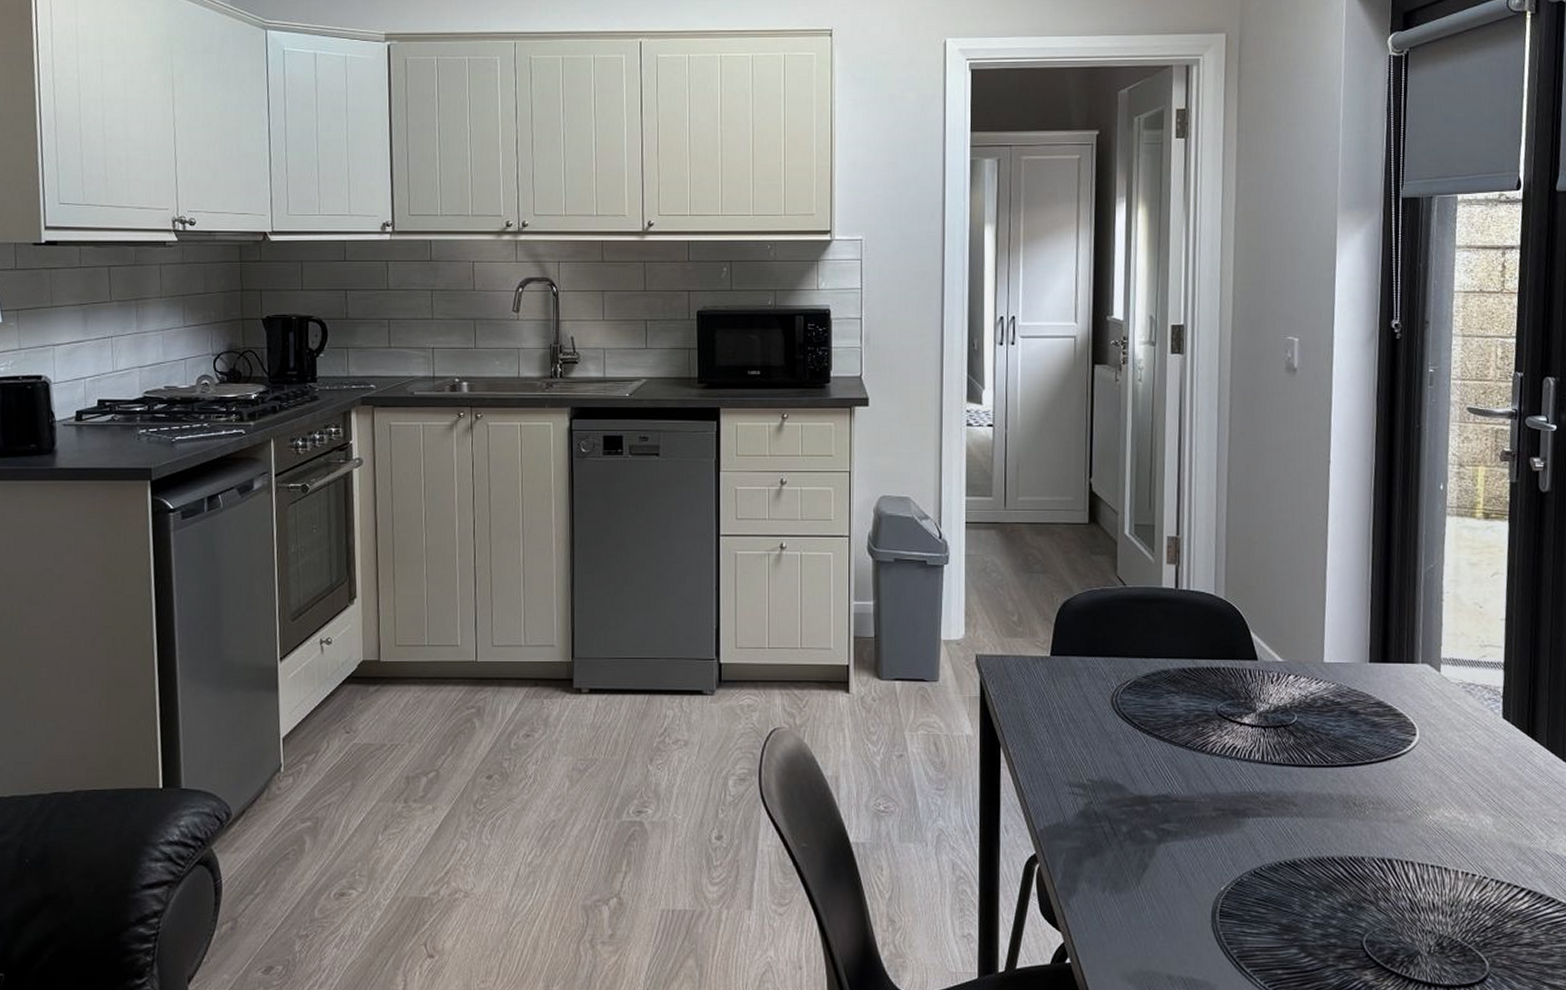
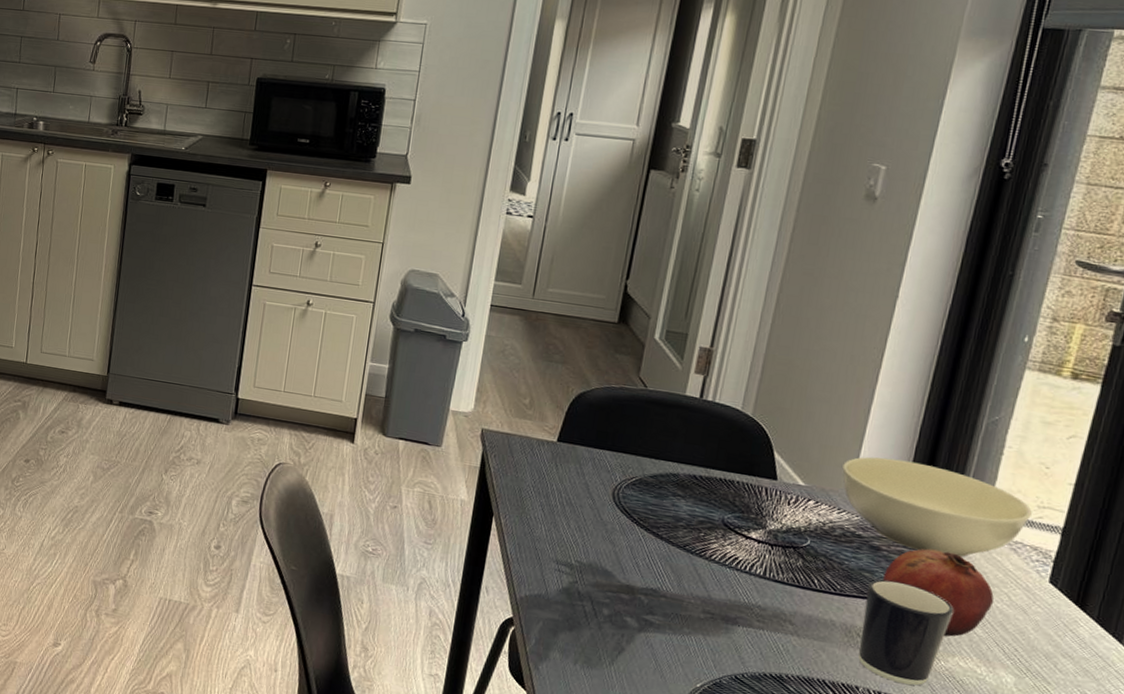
bowl: none [1312,621,1476,708] -> present [842,457,1032,557]
mug: none [1355,743,1431,846] -> present [858,579,954,686]
fruit: none [1366,704,1462,790] -> present [883,549,994,637]

